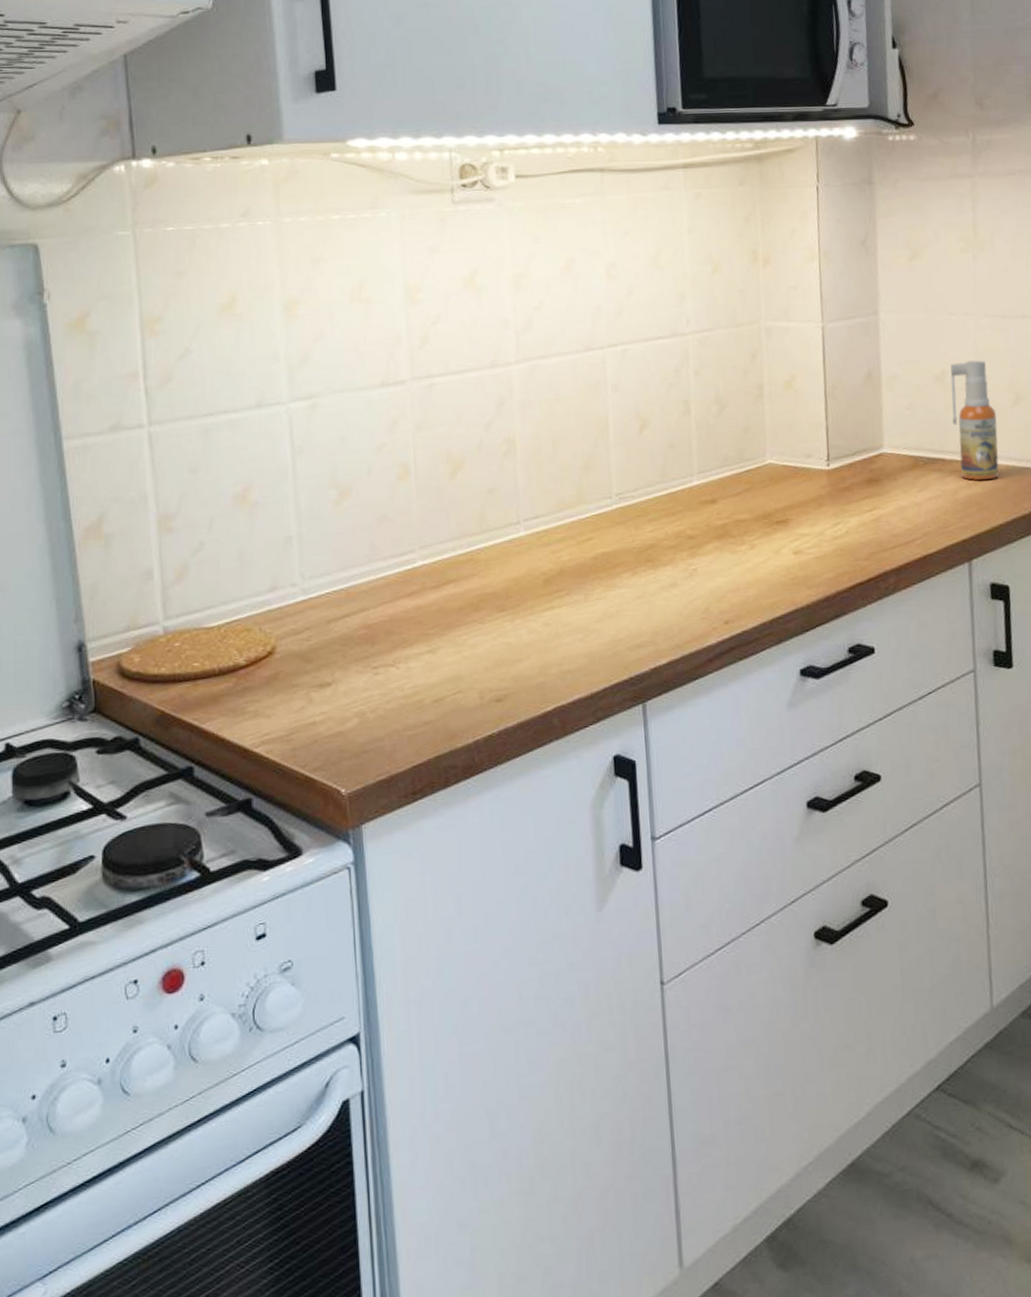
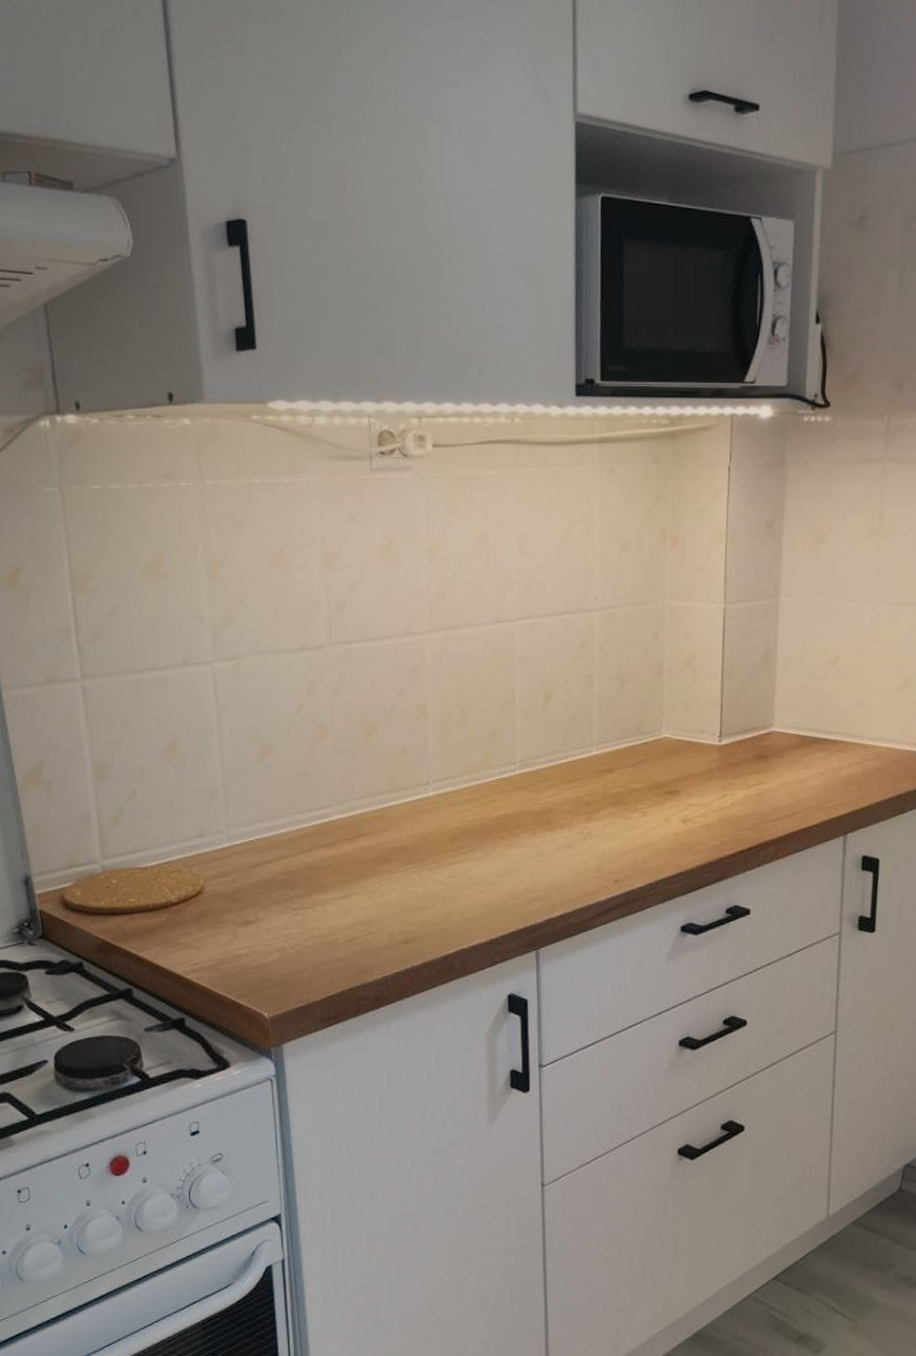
spray bottle: present [950,360,999,480] -> none [841,646,884,760]

